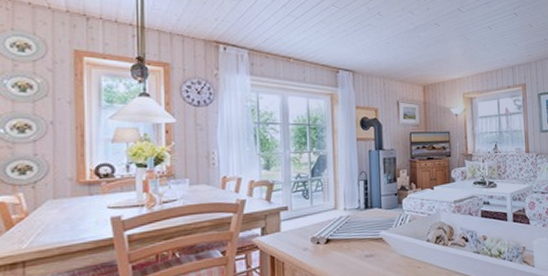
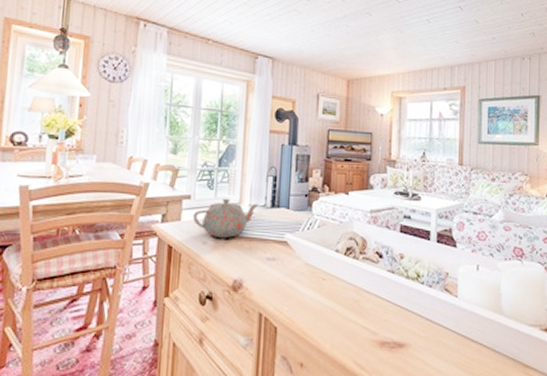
teapot: none [291,205,354,243] -> present [192,198,259,238]

